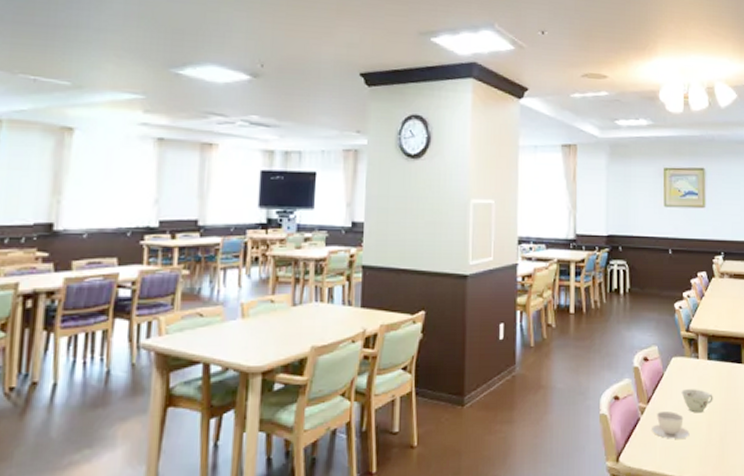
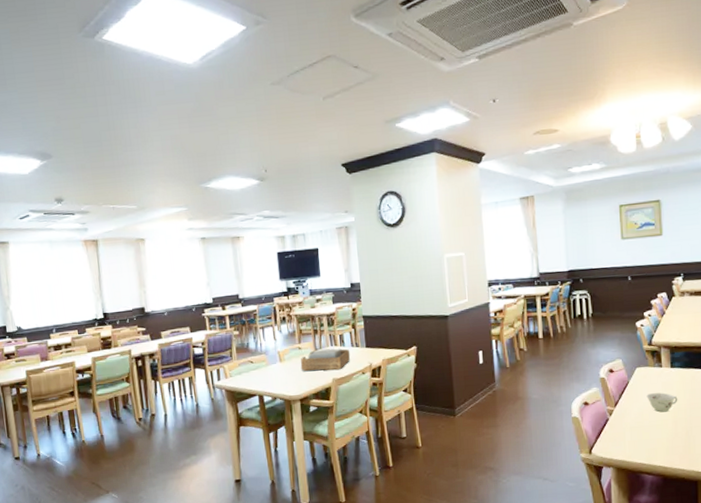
napkin holder: none [269,305,340,335] -> present [300,348,351,371]
teacup: present [652,411,690,439] -> none [620,412,656,434]

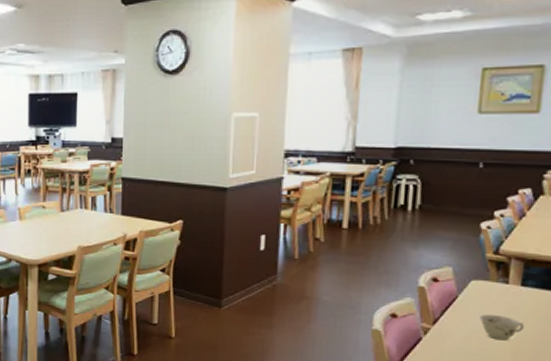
napkin holder: present [300,348,351,371] -> none [42,211,102,237]

